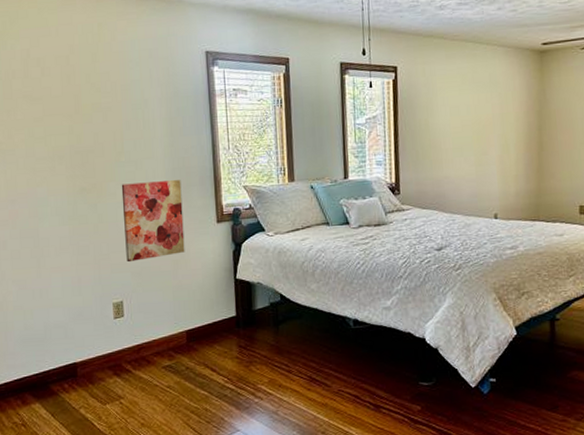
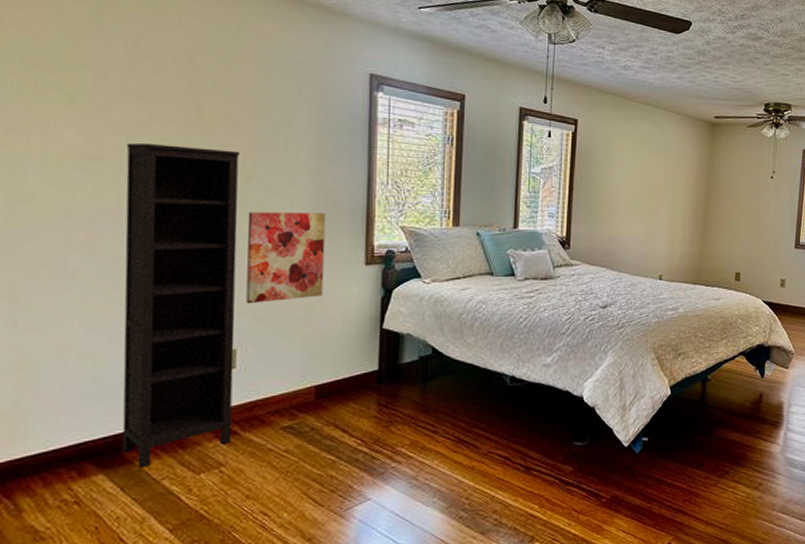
bookcase: none [29,133,127,399] -> present [122,143,240,468]

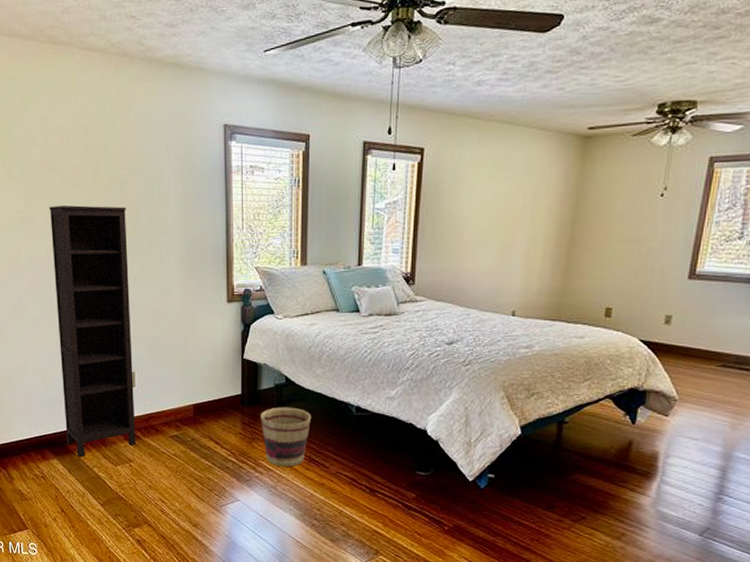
wall art: present [246,212,326,304] -> none [135,257,195,336]
basket: none [401,381,462,453] -> present [260,407,312,467]

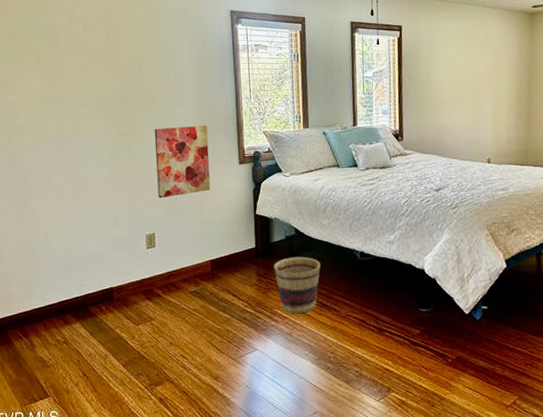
bookcase: present [49,205,137,458] -> none [73,83,157,320]
wall art: none [135,257,195,336] -> present [154,125,211,199]

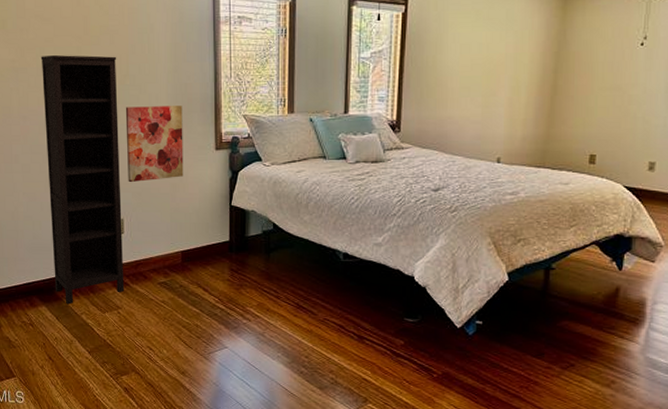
bookcase: none [73,83,157,320] -> present [40,55,125,305]
basket: present [274,256,321,314] -> none [248,253,300,314]

